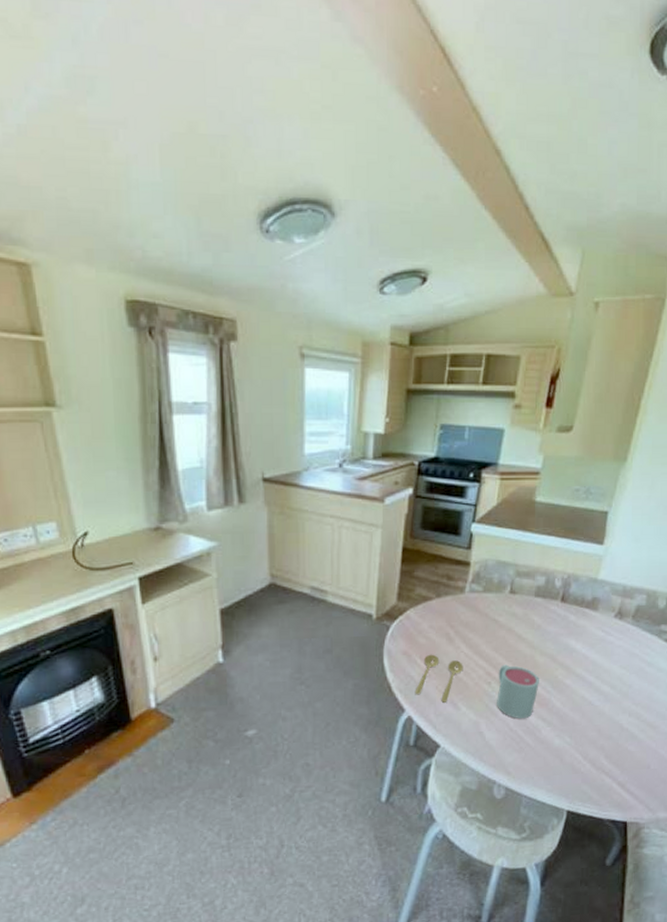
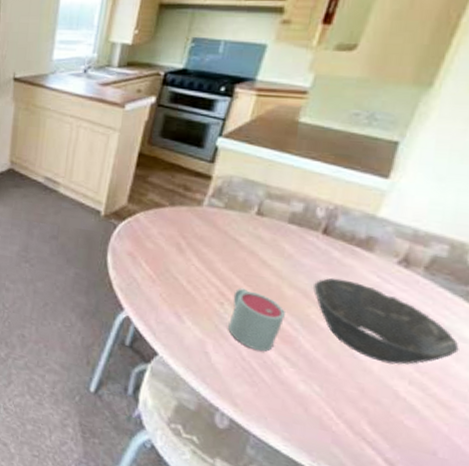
spoon: present [415,654,463,703] -> none [136,260,193,312]
bowl: none [559,639,658,703] -> present [313,277,460,365]

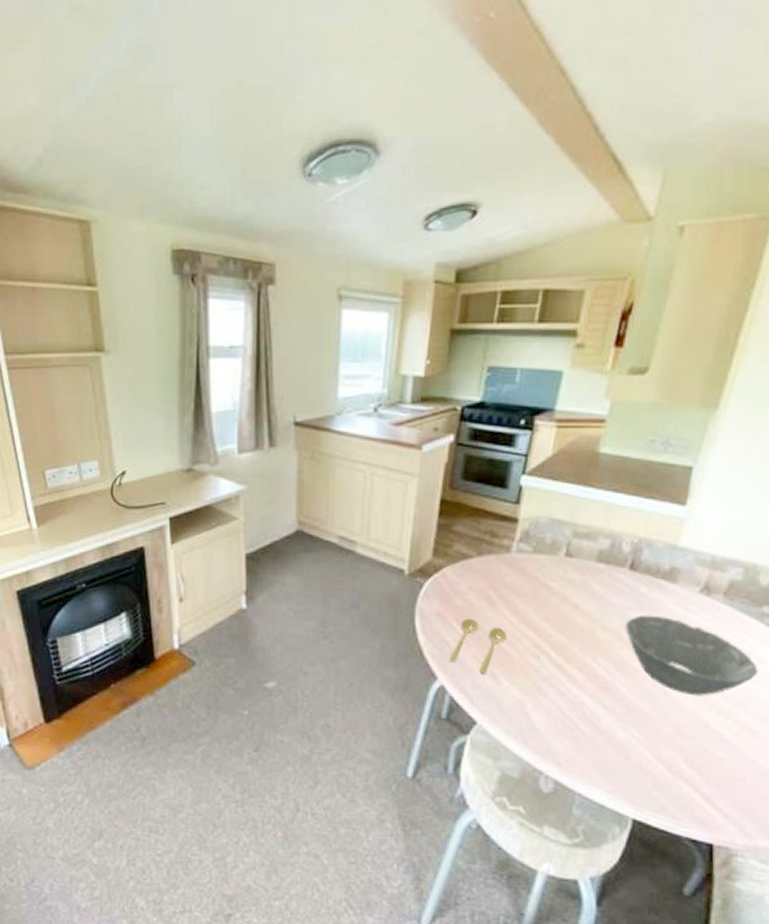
spoon: none [136,260,193,312] -> present [449,618,507,674]
mug: present [228,288,285,352] -> none [546,637,600,703]

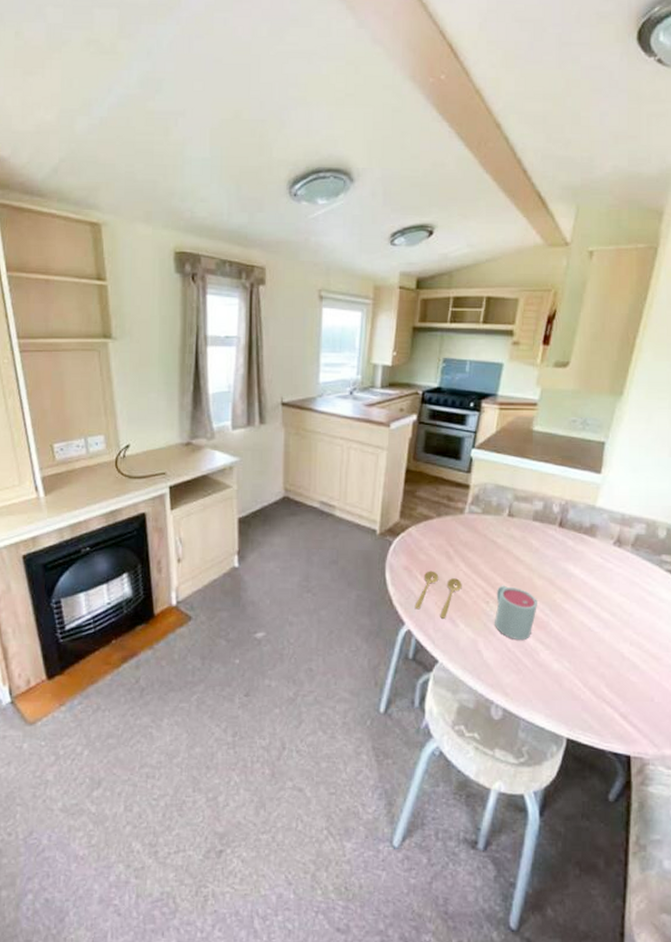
mug: none [546,637,600,703] -> present [495,585,537,641]
bowl: present [625,614,758,696] -> none [557,564,660,631]

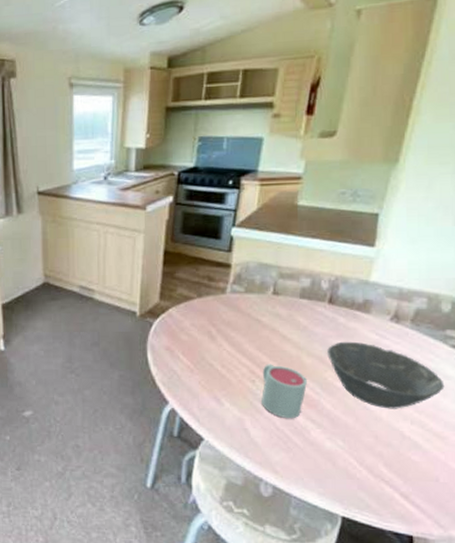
spoon: present [414,570,462,619] -> none [178,350,226,398]
bowl: none [557,564,660,631] -> present [327,341,445,409]

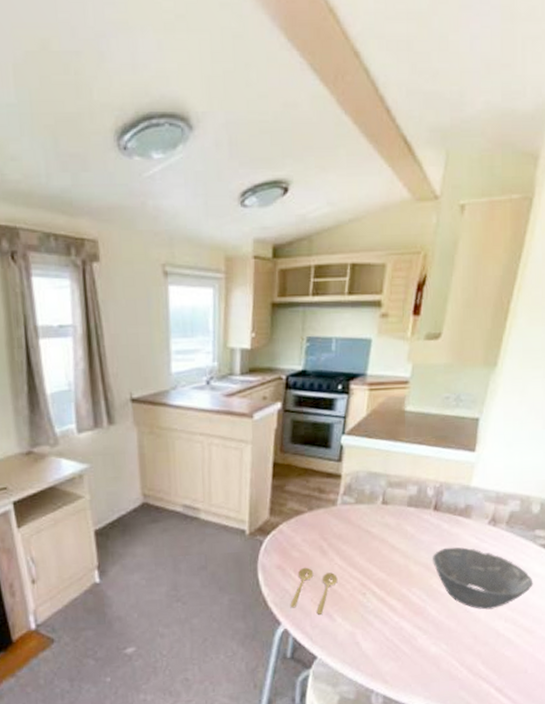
spoon: none [178,350,226,398] -> present [290,567,338,615]
mug: present [261,364,307,419] -> none [372,575,414,629]

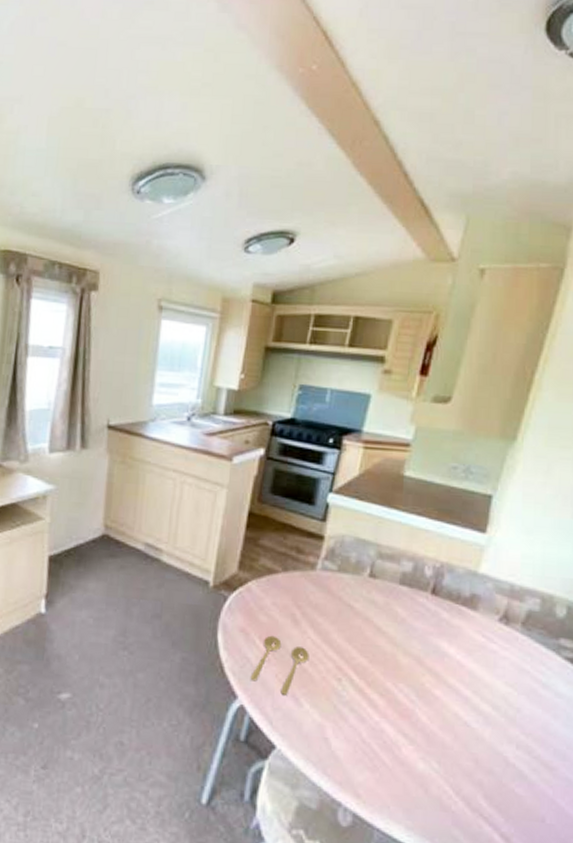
bowl: present [433,547,533,610] -> none [426,641,556,729]

